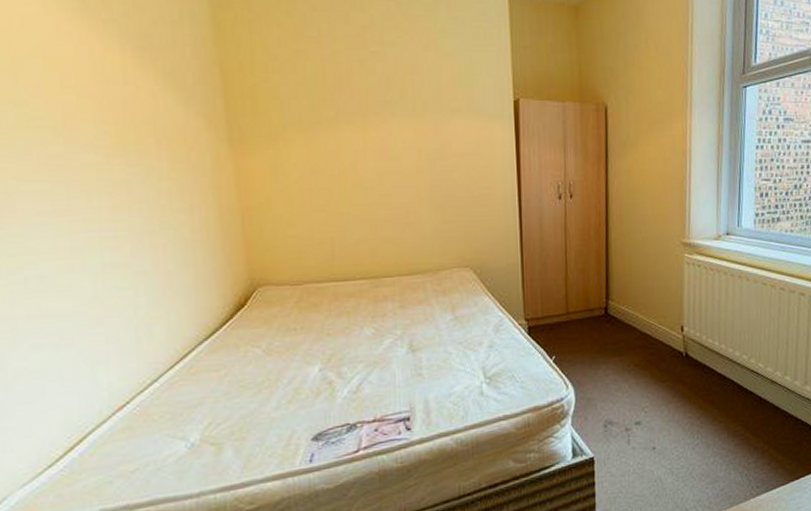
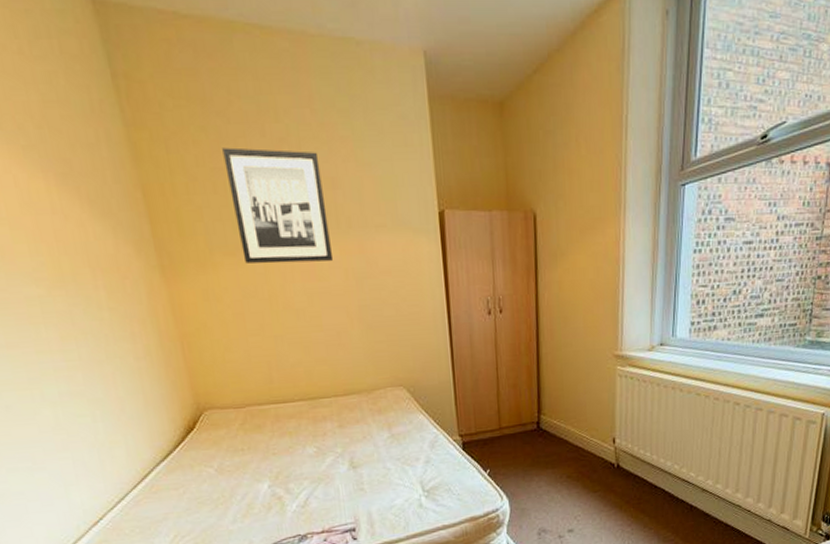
wall art: none [306,32,408,142] -> present [222,147,334,264]

